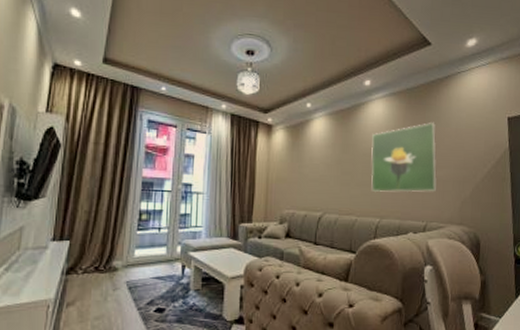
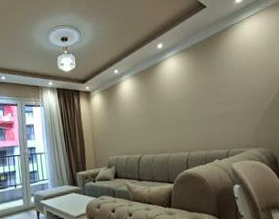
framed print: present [371,123,437,193] -> none [171,68,233,132]

